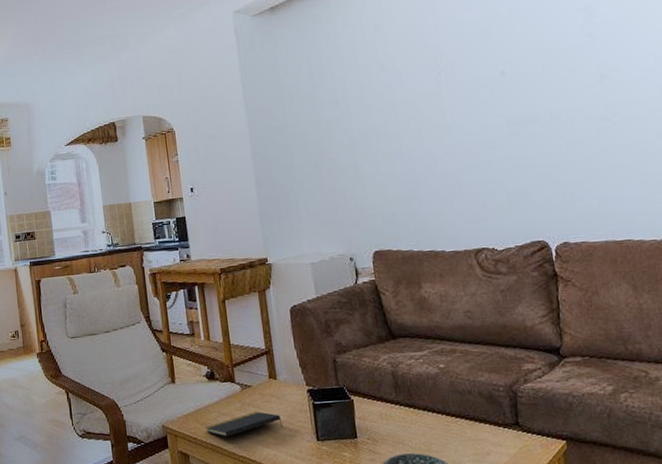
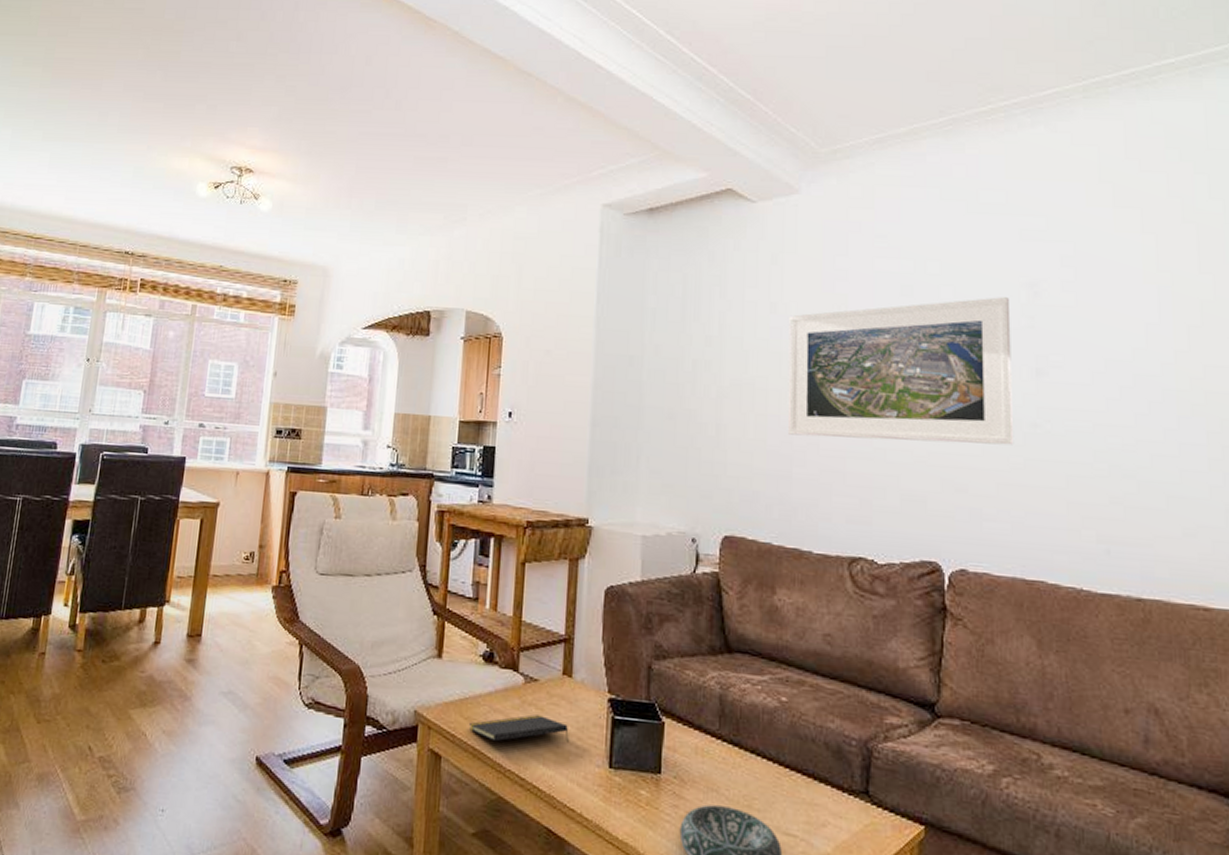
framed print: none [396,22,591,164] -> present [787,297,1014,446]

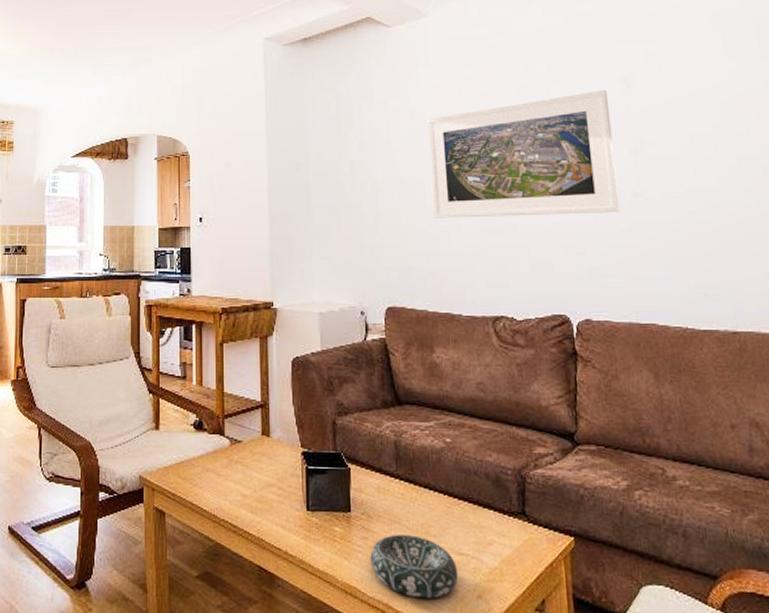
notepad: present [468,714,569,743] -> none [186,471,271,497]

